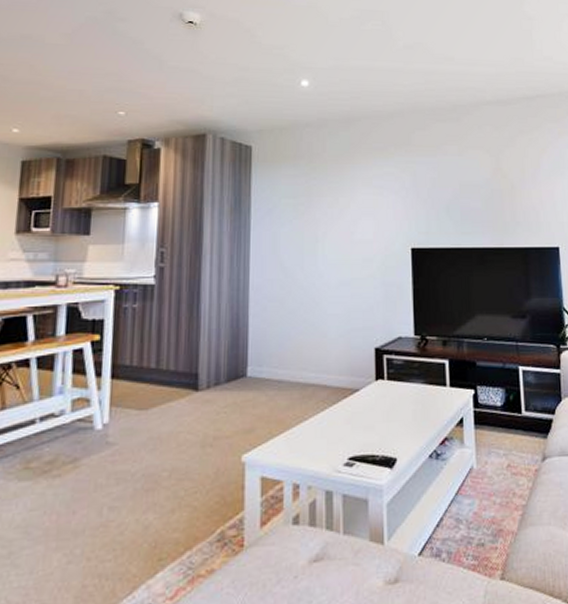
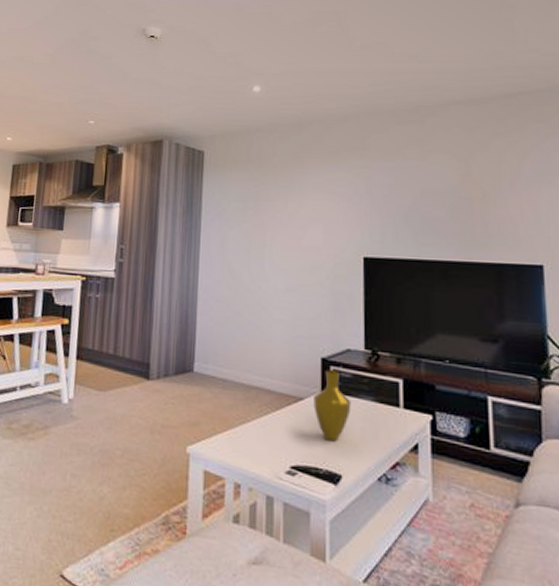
vase: none [369,358,404,428] -> present [313,369,352,442]

